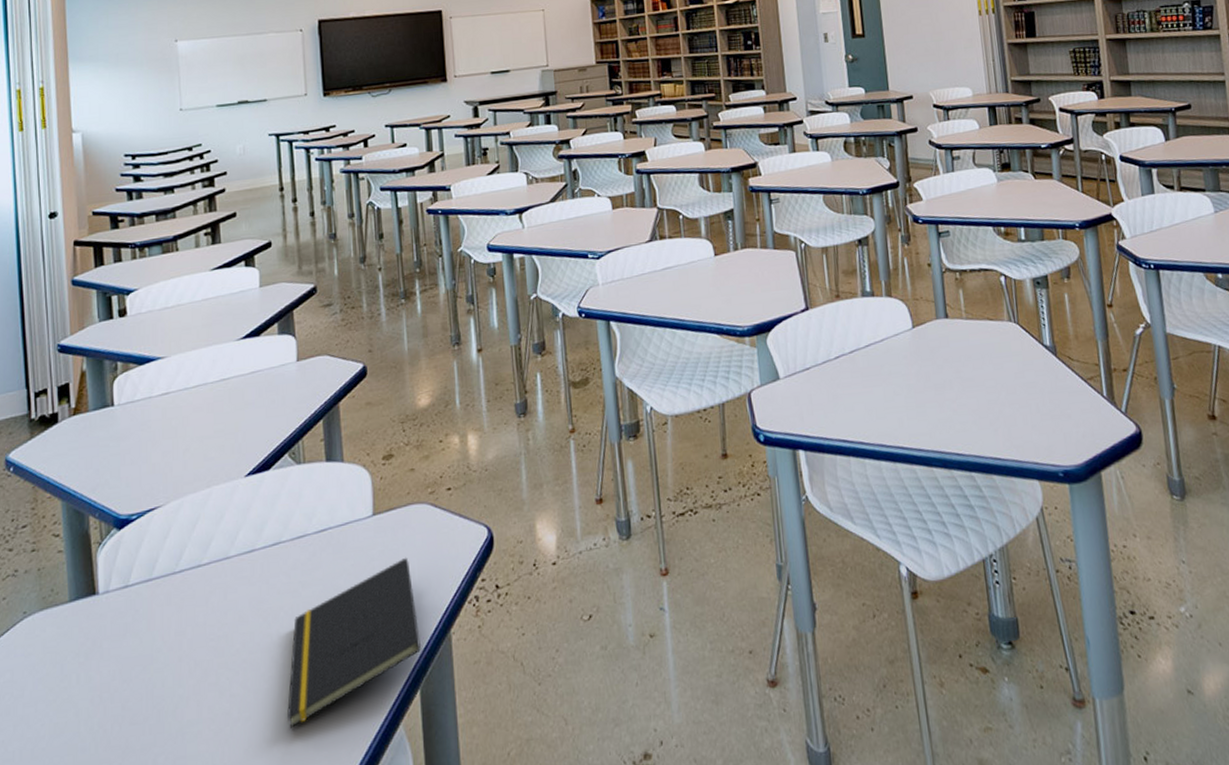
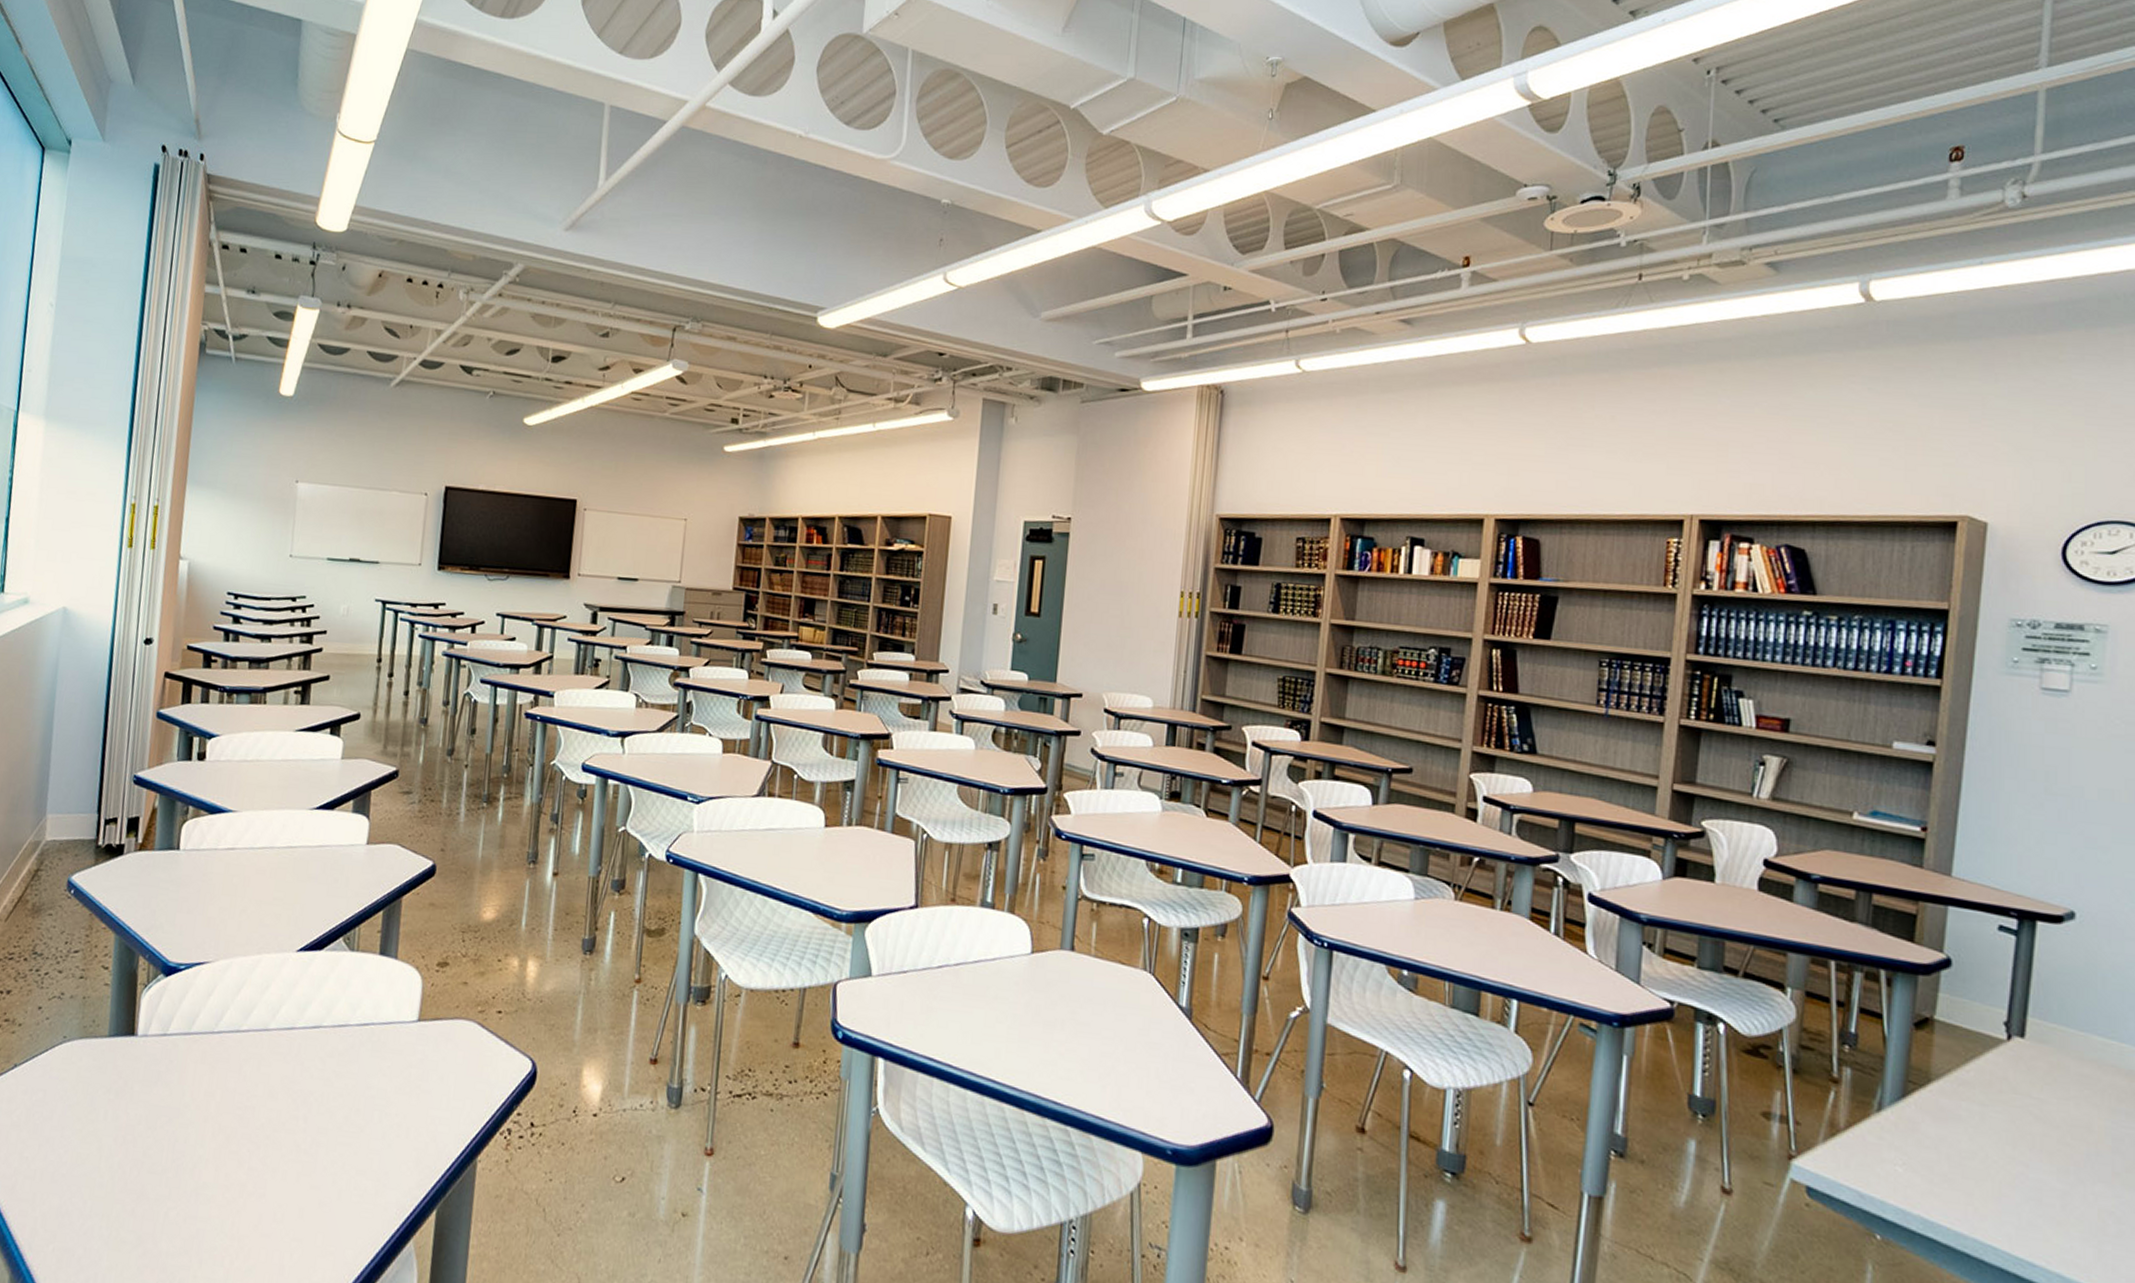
notepad: present [286,557,421,729] -> none [299,1071,447,1216]

